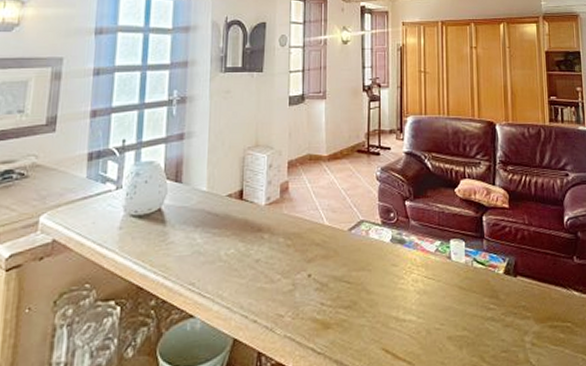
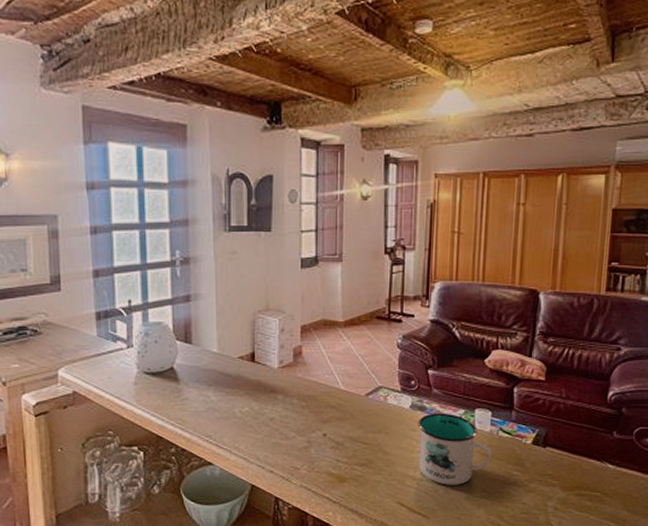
mug: none [398,245,468,325] -> present [417,413,492,485]

